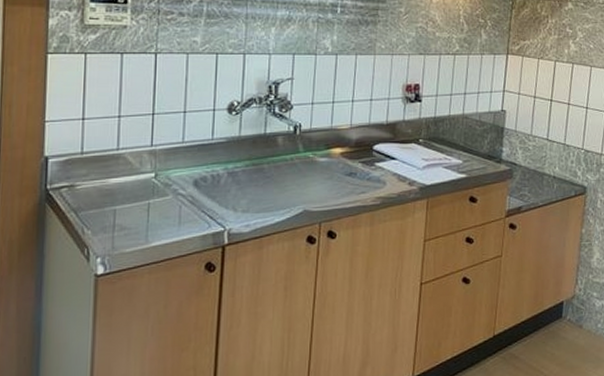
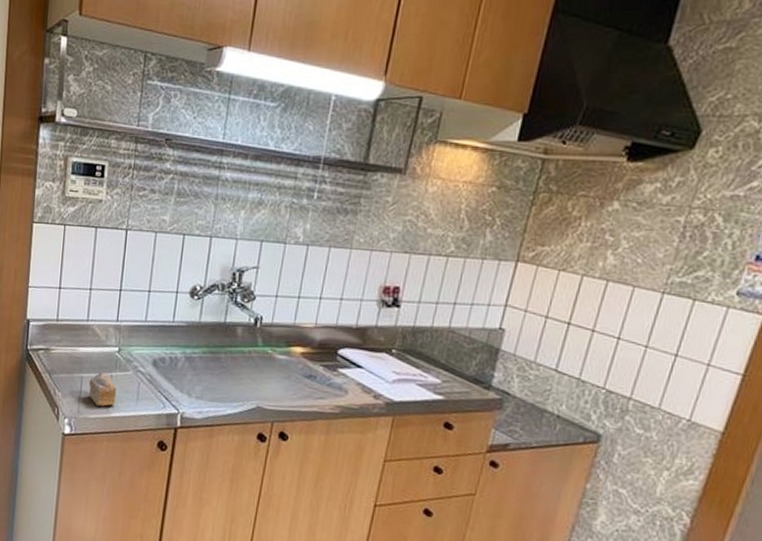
cake slice: none [123,202,156,238] -> present [89,373,117,407]

